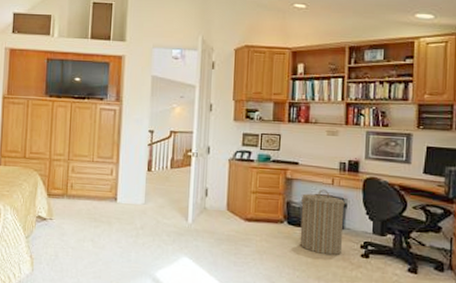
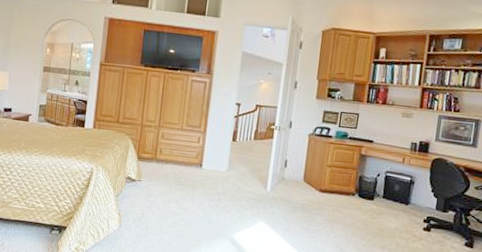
laundry hamper: present [299,189,345,256] -> none [368,167,413,228]

